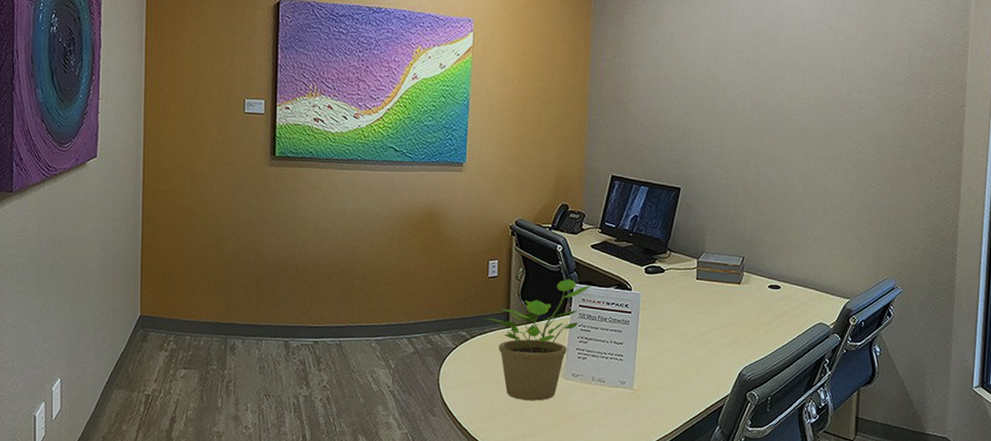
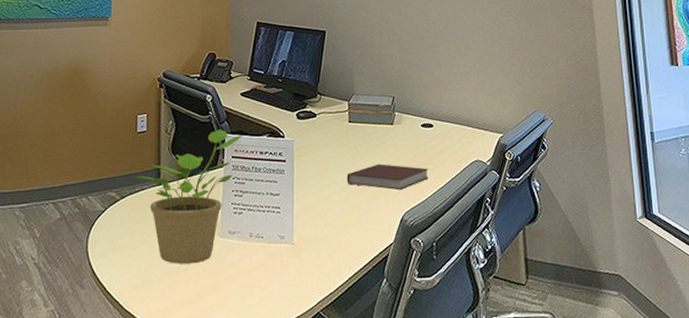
notebook: none [689,320,771,346] -> present [346,164,429,190]

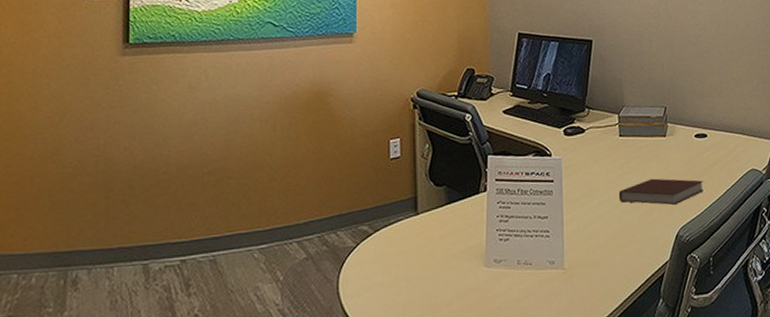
potted plant: present [135,130,244,264] -> none [389,151,507,299]

